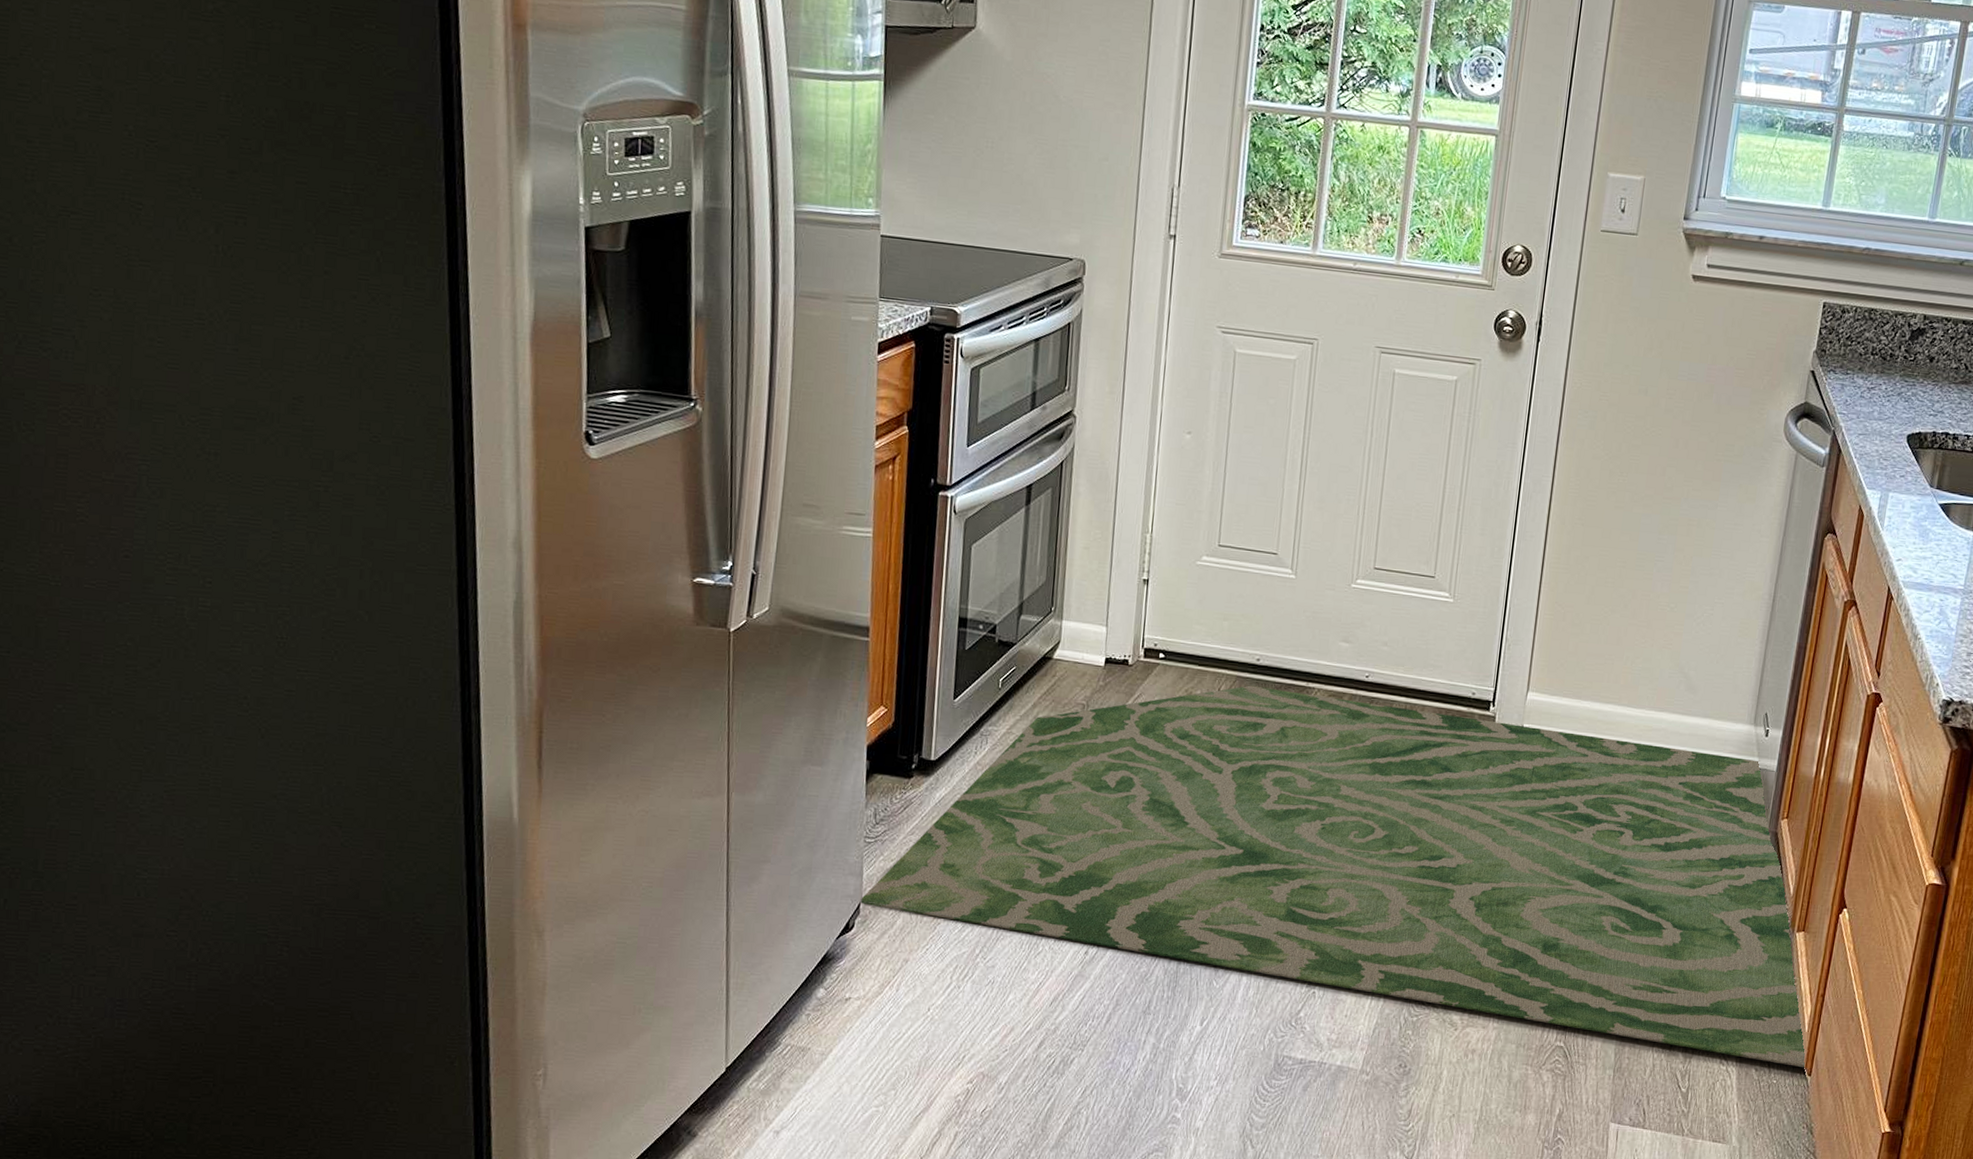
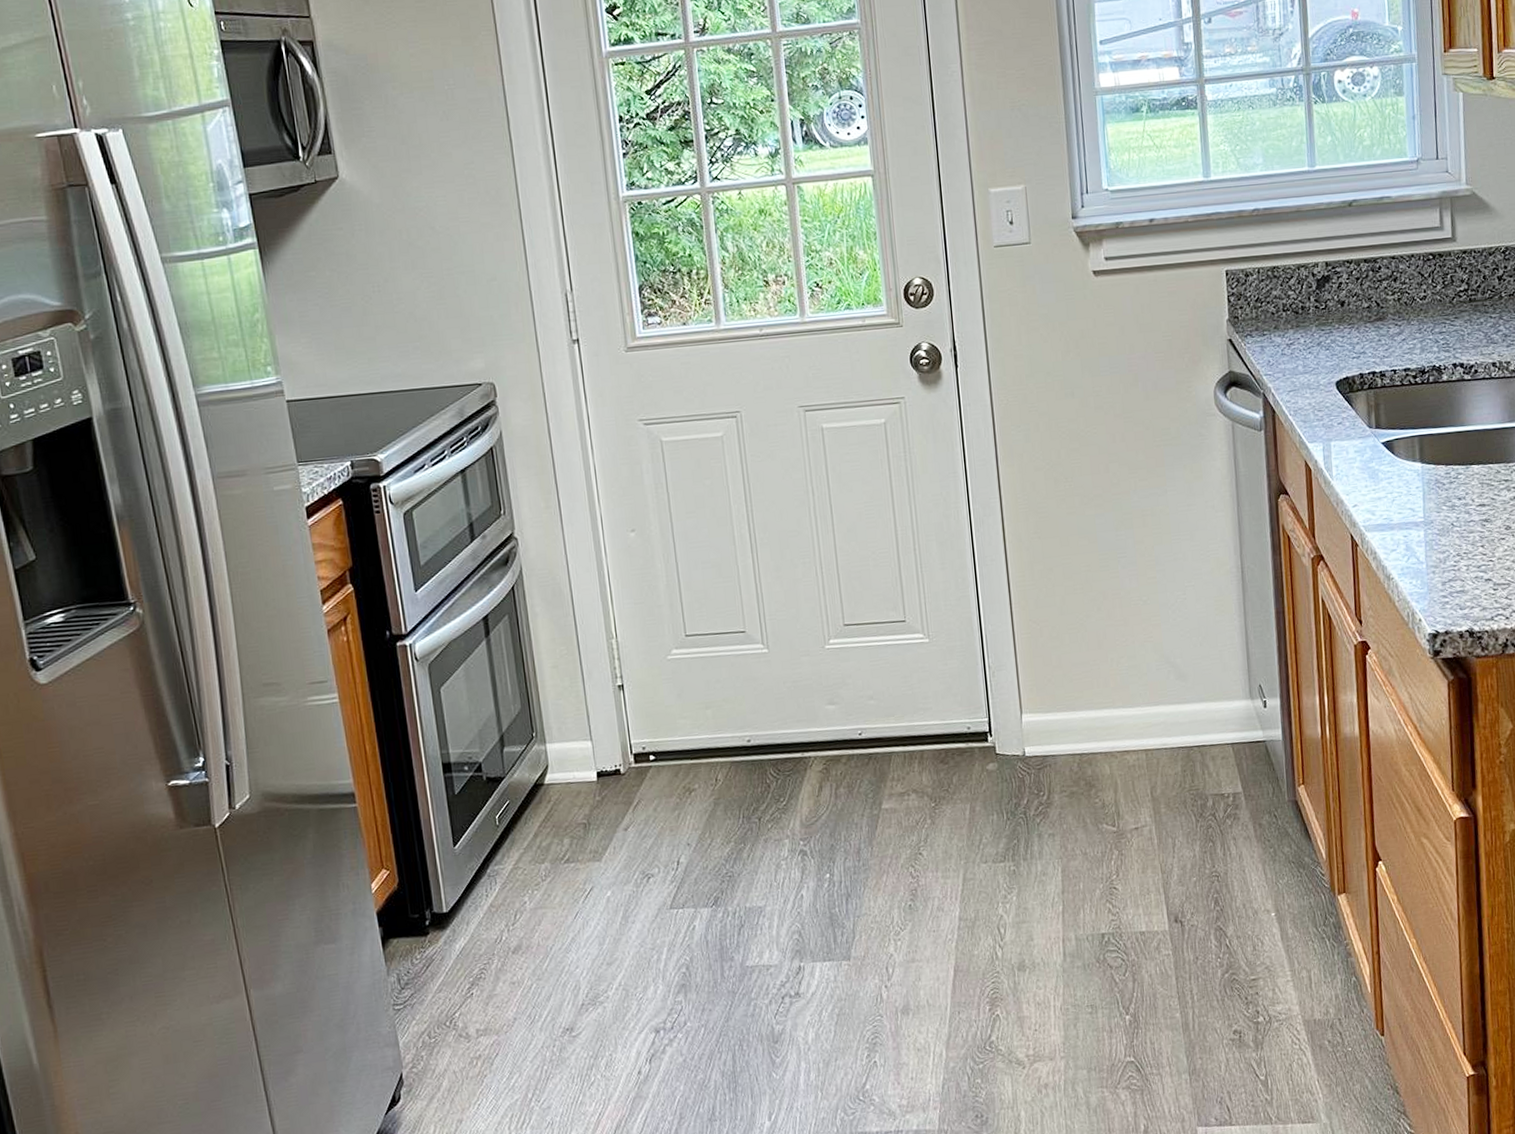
rug: present [861,685,1805,1068] -> none [402,732,1377,1074]

